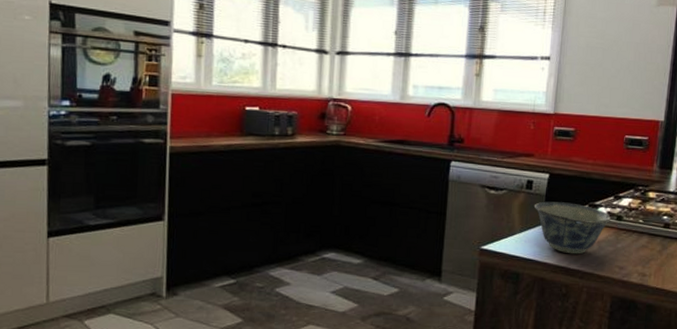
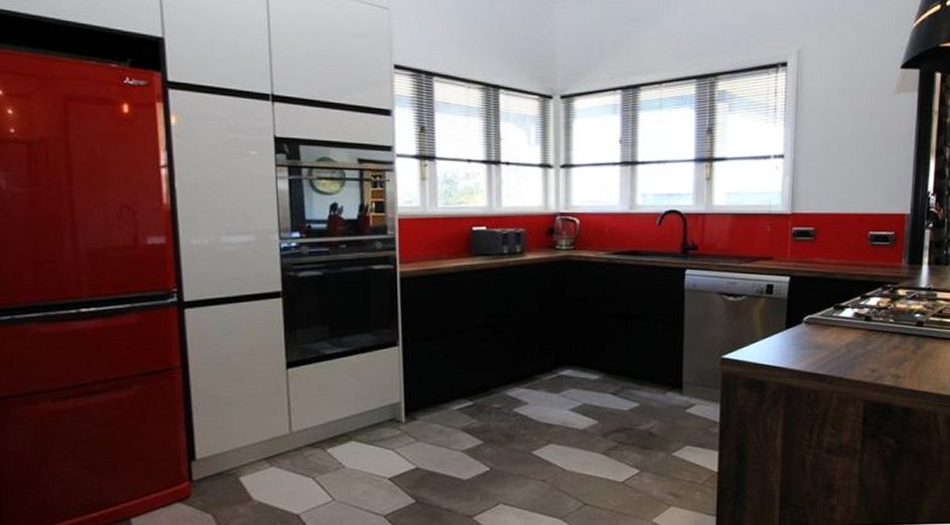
bowl: present [534,201,612,255] -> none [775,305,859,359]

